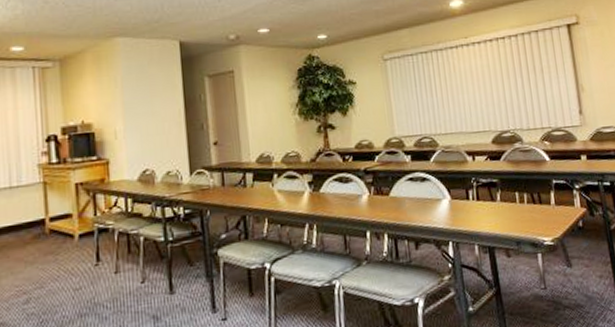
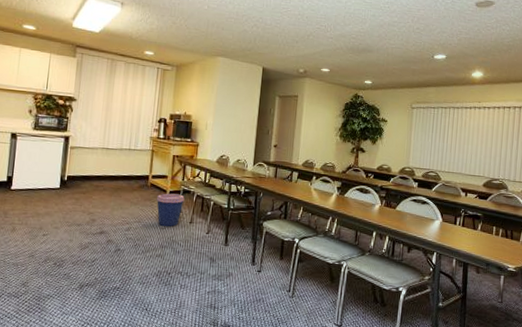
coffee cup: none [61,235,102,287] -> present [156,193,185,227]

